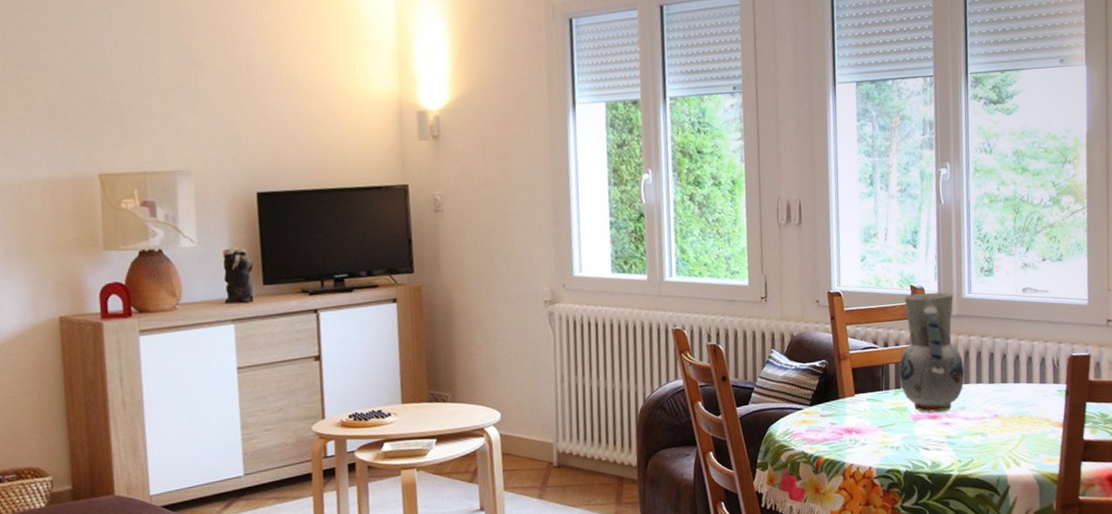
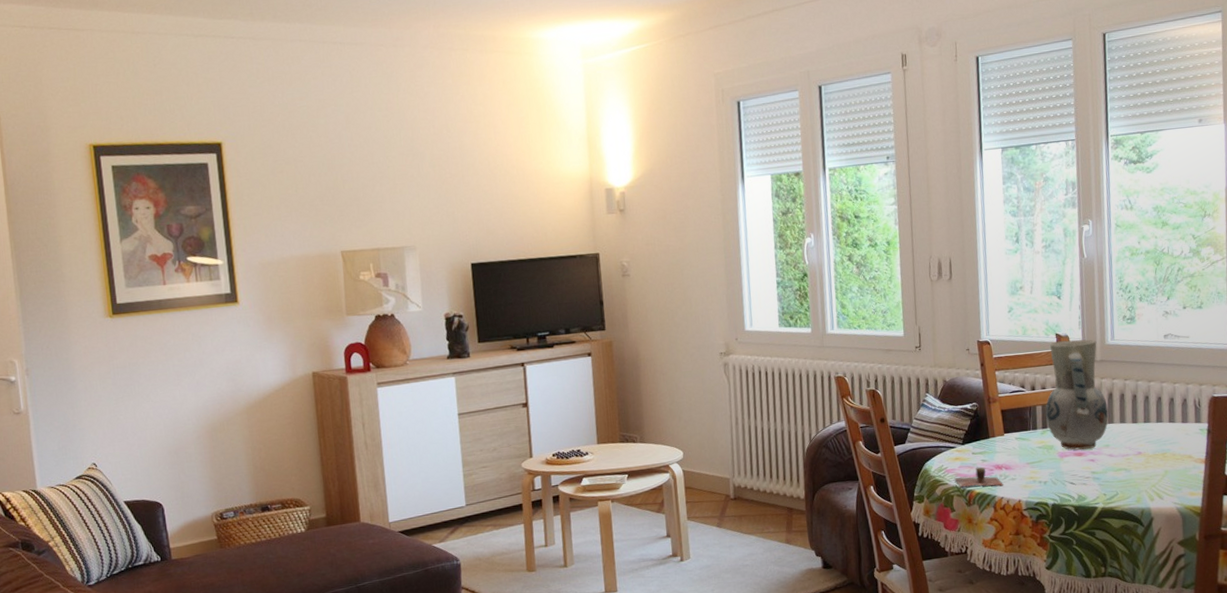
cup: none [801,430,853,453] -> present [954,466,1003,487]

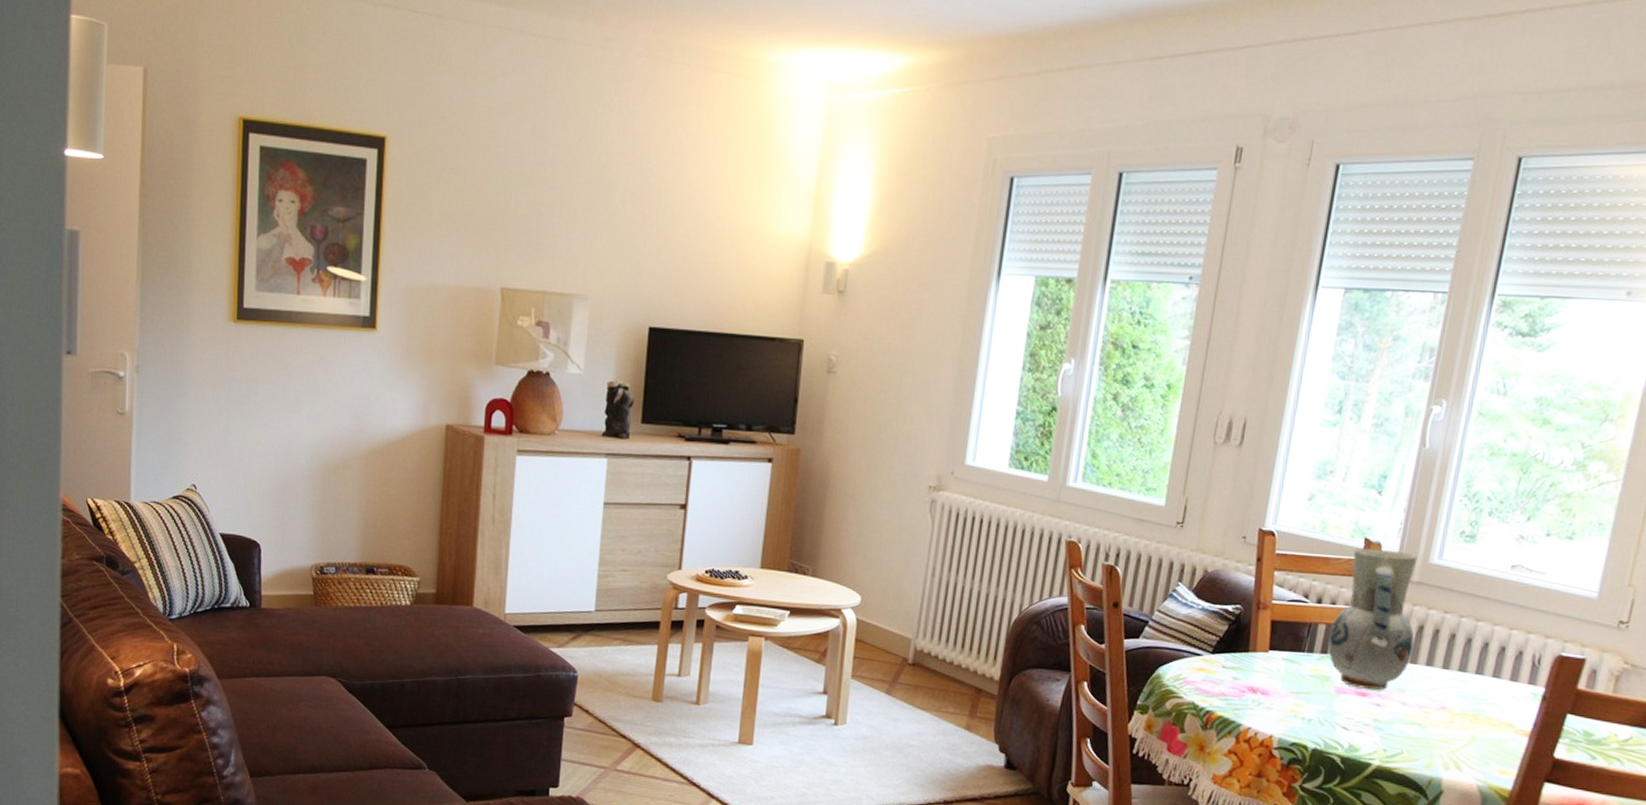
cup: present [954,466,1003,487] -> none [1192,684,1254,713]

